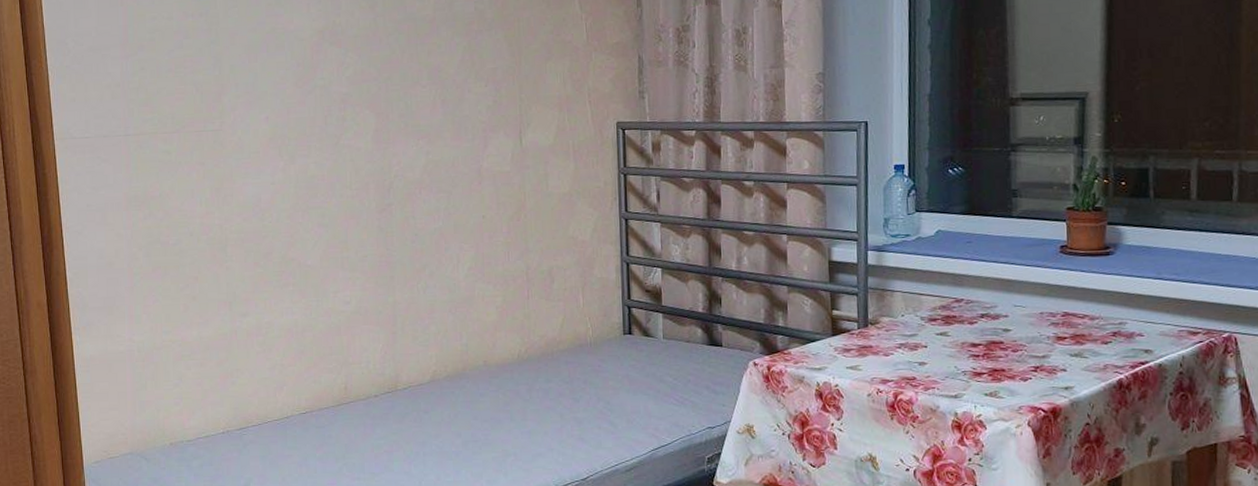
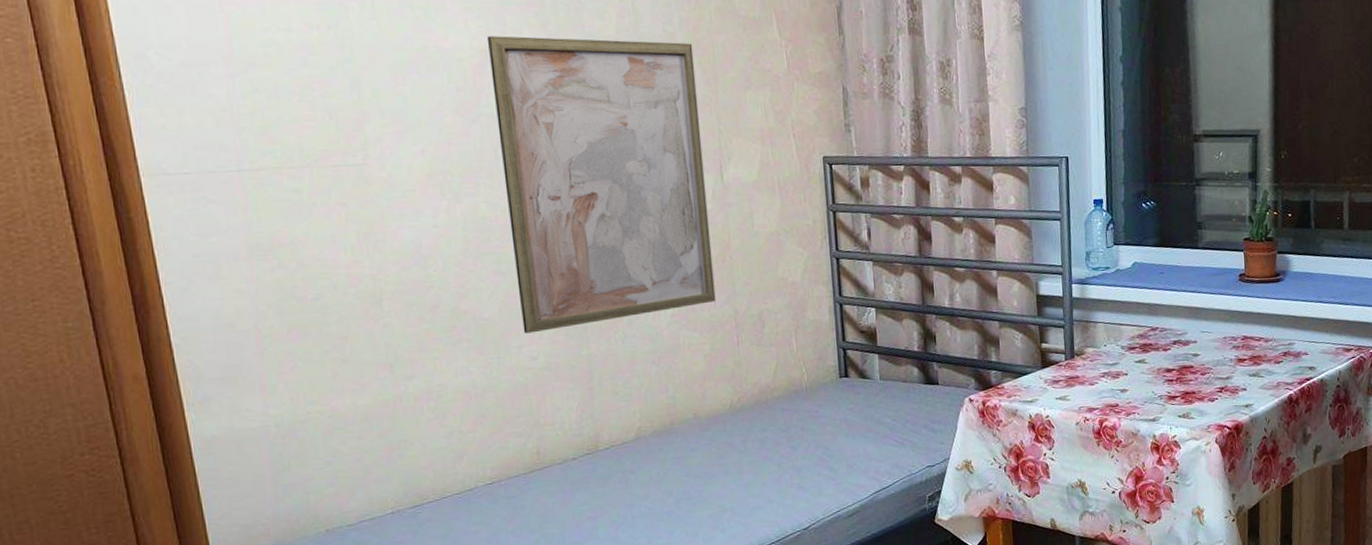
wall art: none [324,17,510,280] -> present [486,36,716,334]

